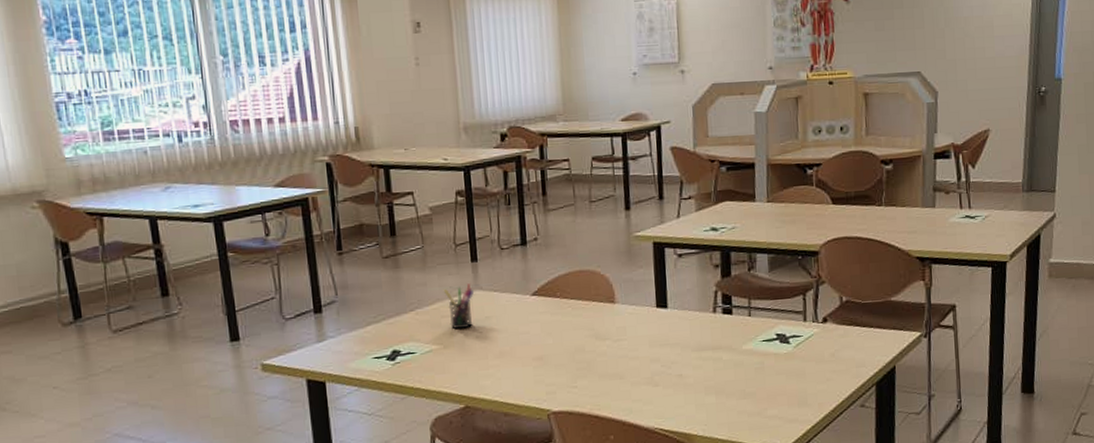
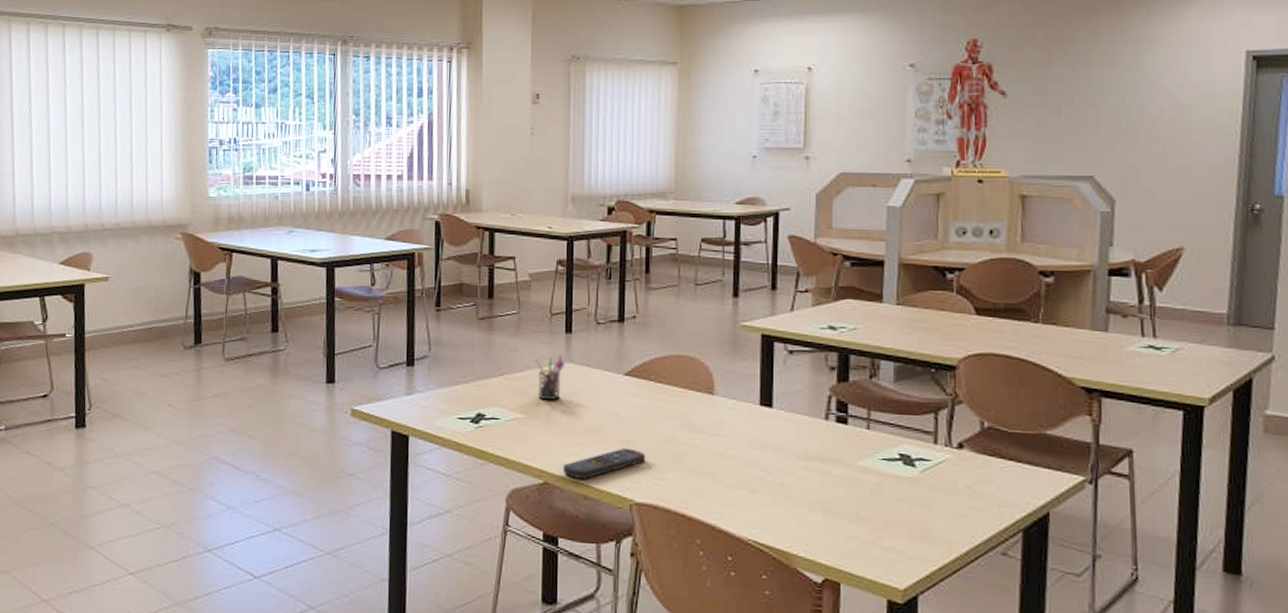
remote control: none [481,363,559,399] -> present [562,448,646,480]

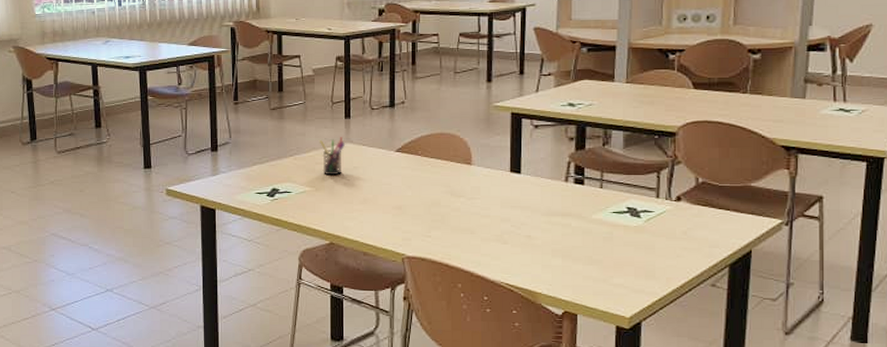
remote control: present [562,448,646,480] -> none [345,212,415,240]

